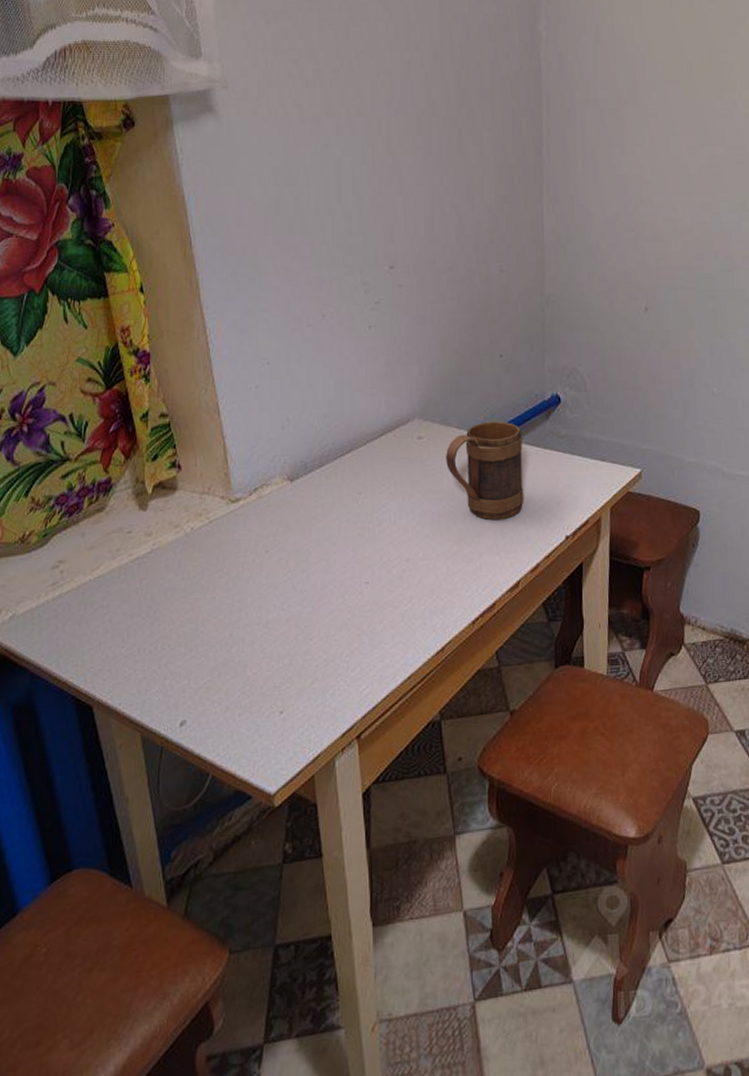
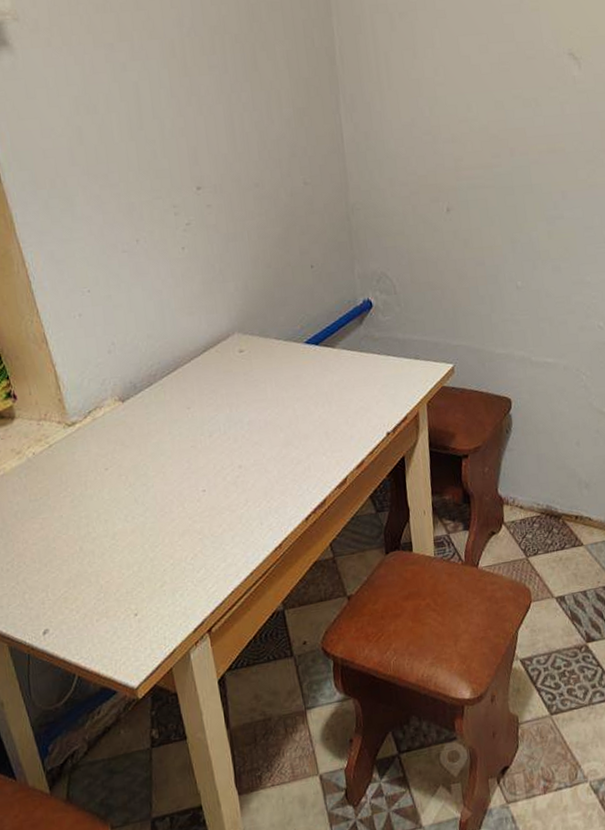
mug: present [446,421,523,521] -> none [267,329,345,424]

